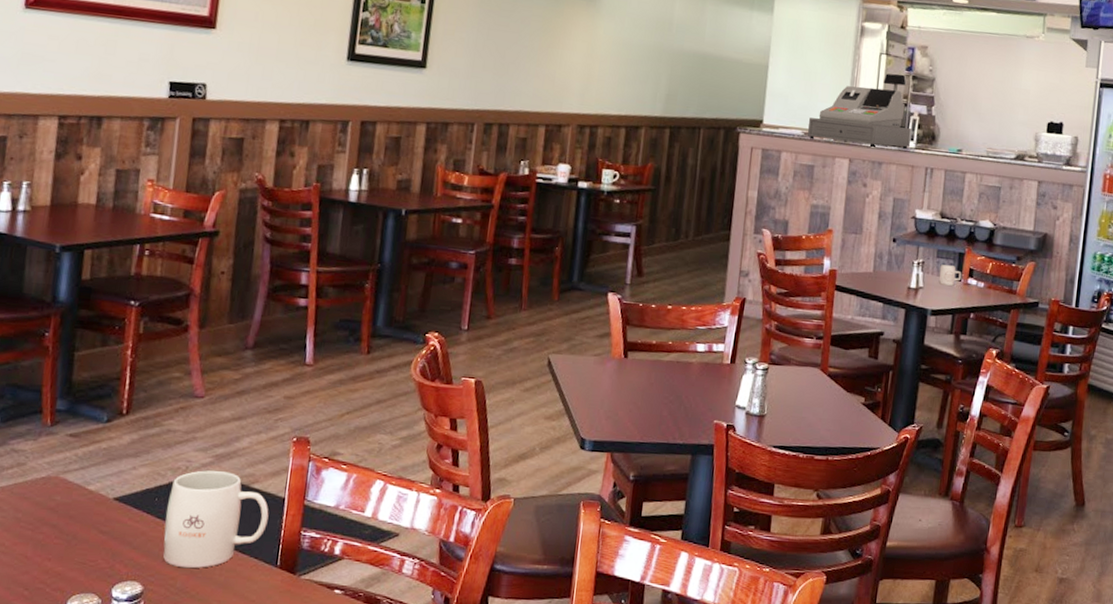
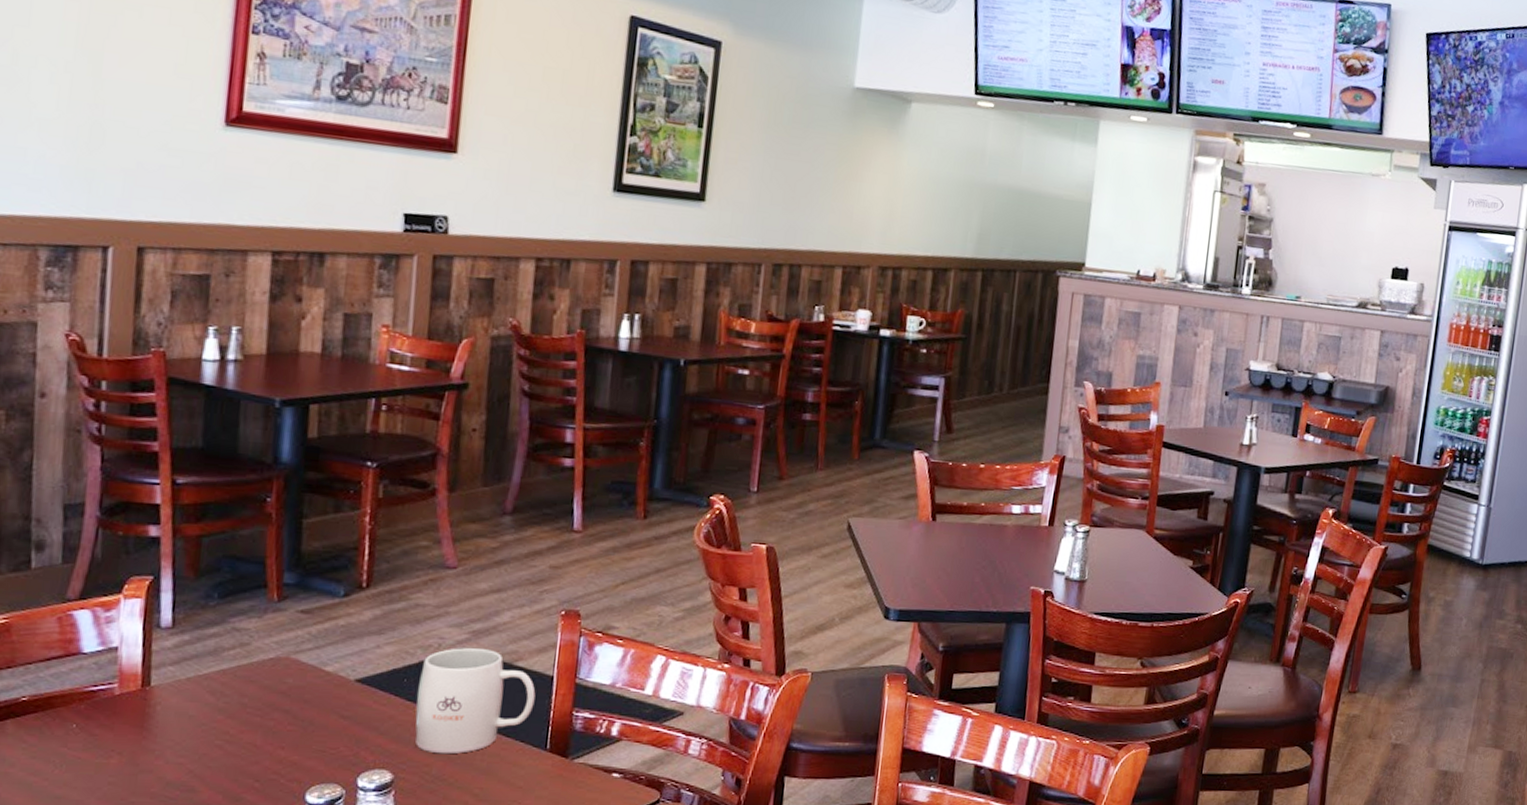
cash register: present [808,73,911,149] -> none [1134,213,1246,296]
mug: present [939,265,962,287] -> none [1273,420,1298,443]

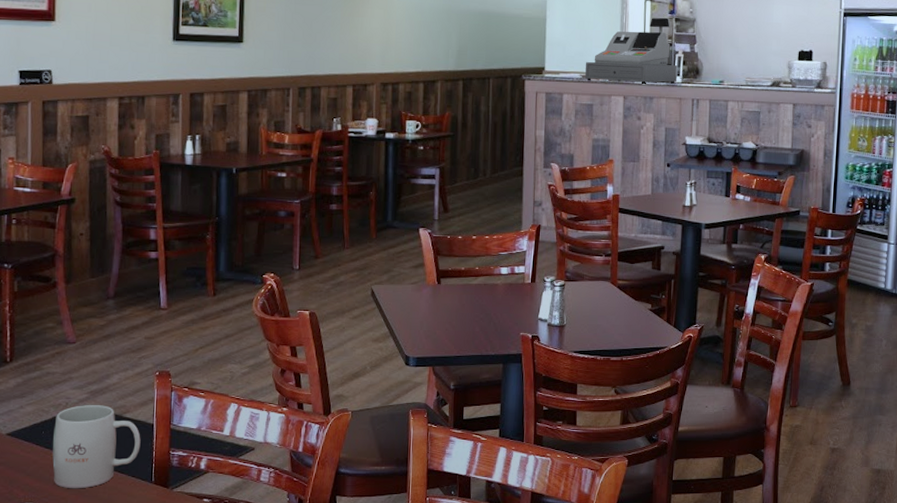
cash register: none [1134,213,1246,296] -> present [585,17,677,84]

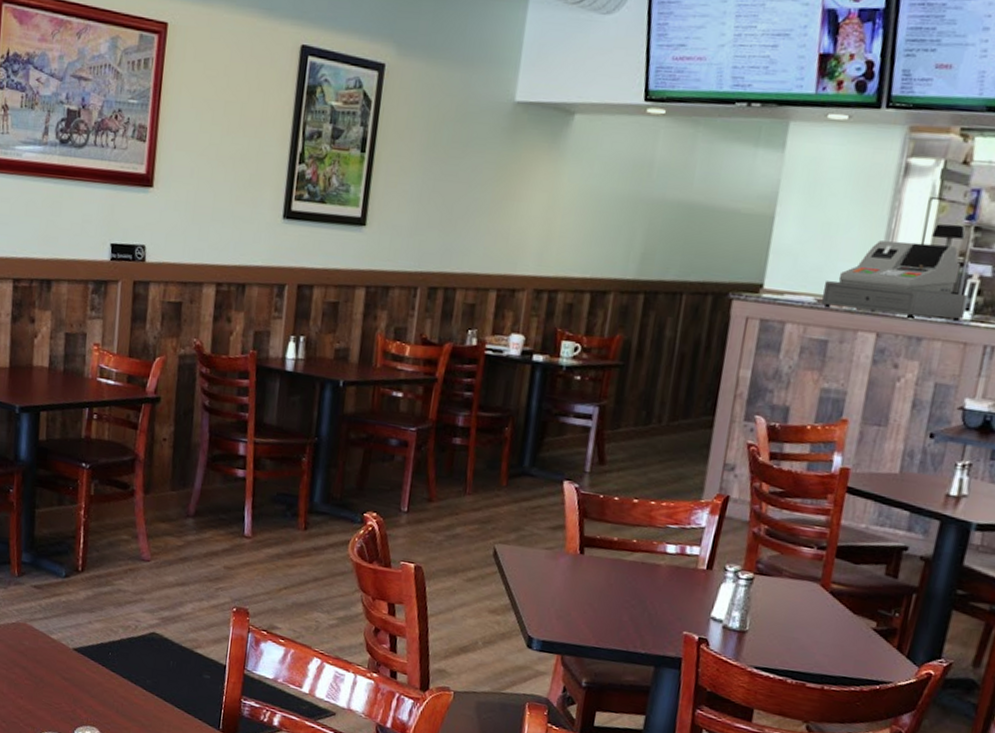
mug: present [52,404,141,489] -> none [117,631,212,723]

